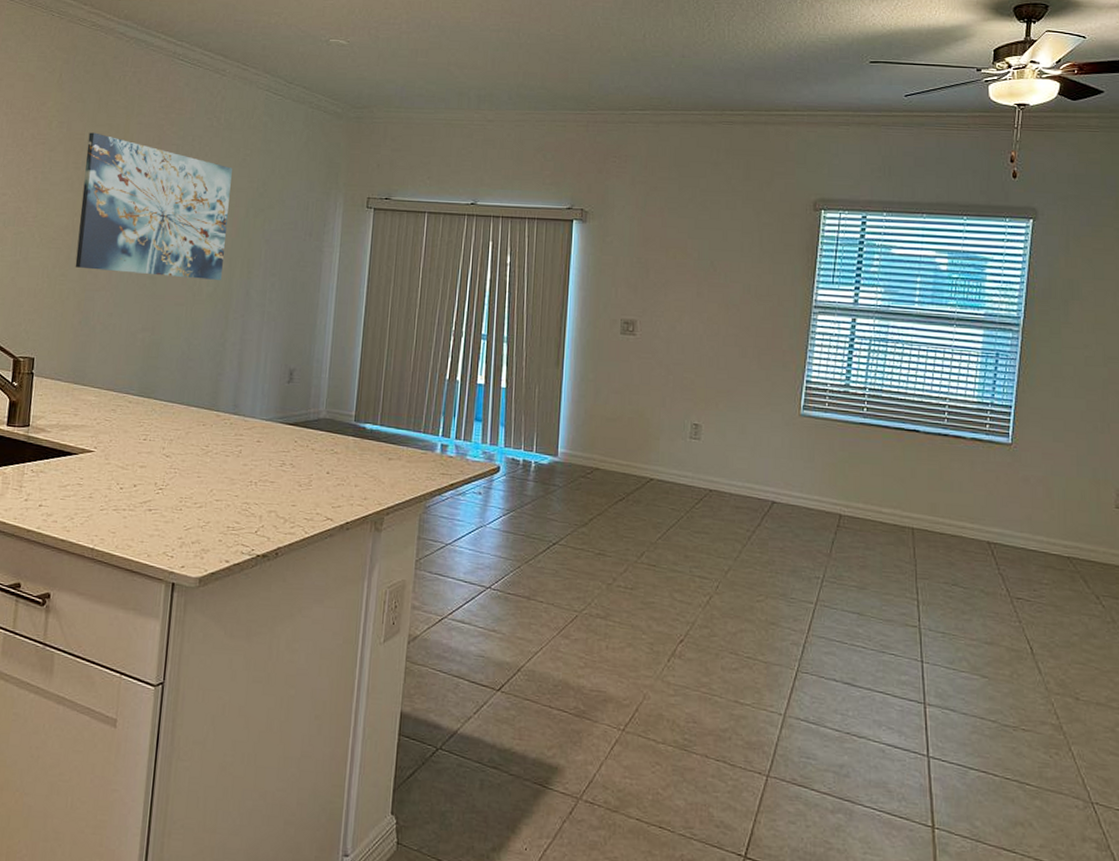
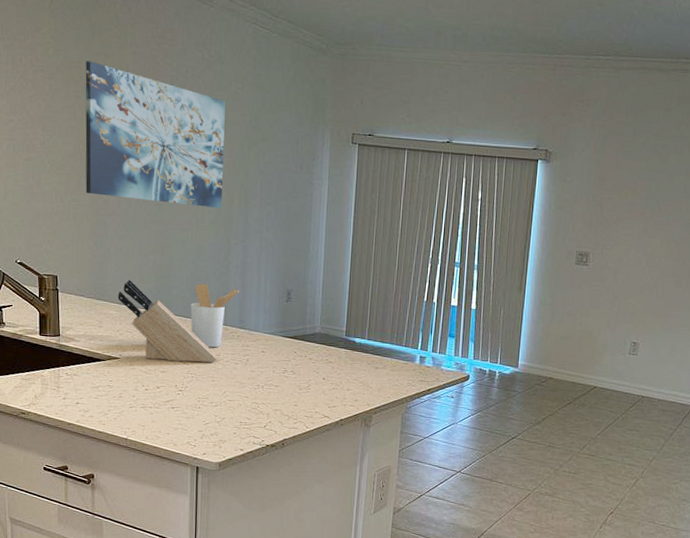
knife block: none [98,361,205,456] -> present [118,279,217,363]
utensil holder: none [177,363,235,438] -> present [190,283,239,348]

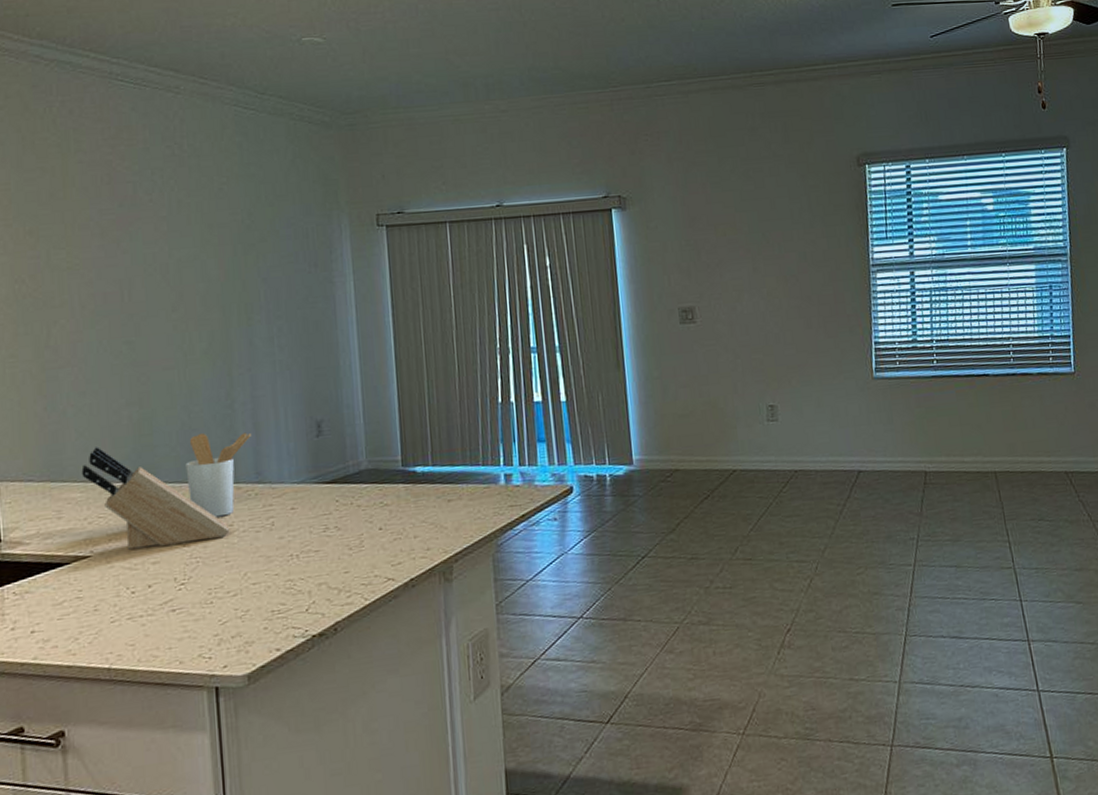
wall art: present [85,61,225,208] -> none [16,179,216,345]

